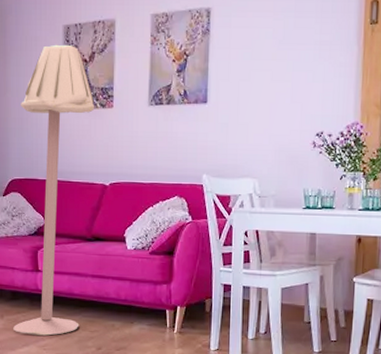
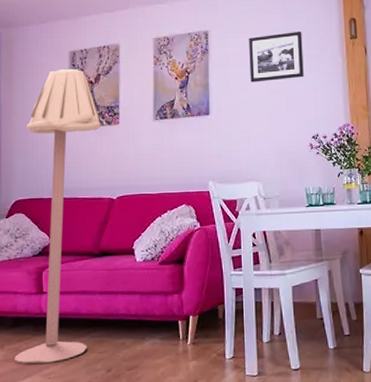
picture frame: none [253,13,315,70] -> present [249,32,304,83]

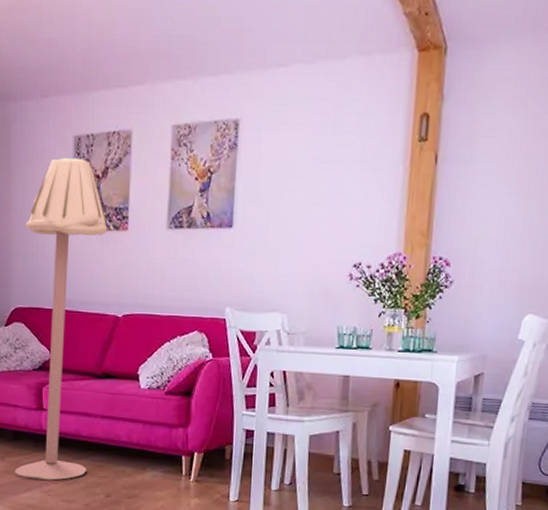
picture frame: present [249,32,304,83] -> none [285,127,357,191]

